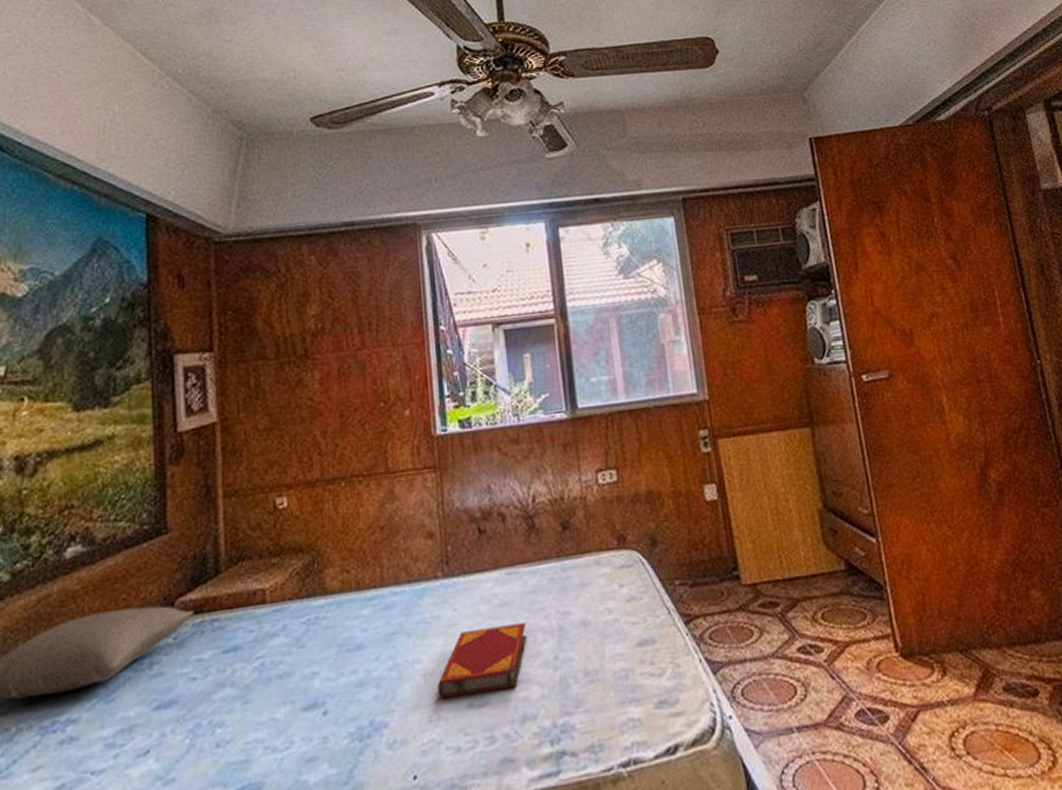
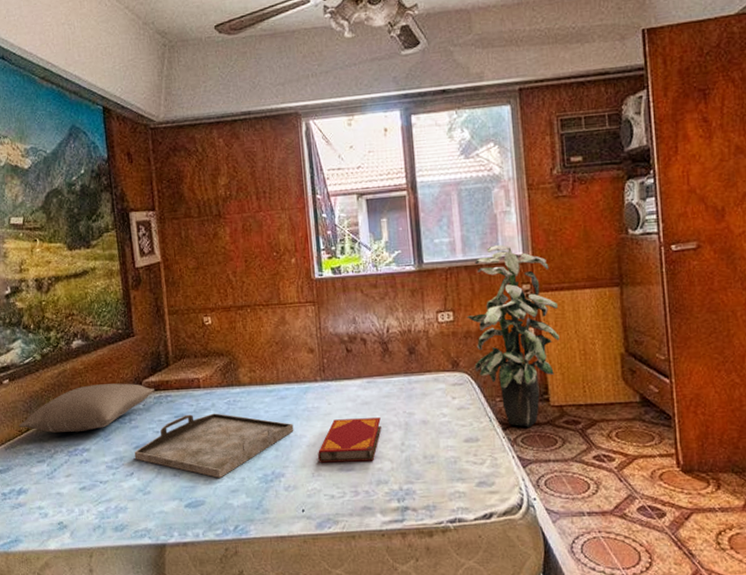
serving tray: none [153,639,404,743] -> present [134,413,294,479]
indoor plant: none [634,382,747,617] -> present [467,245,560,427]

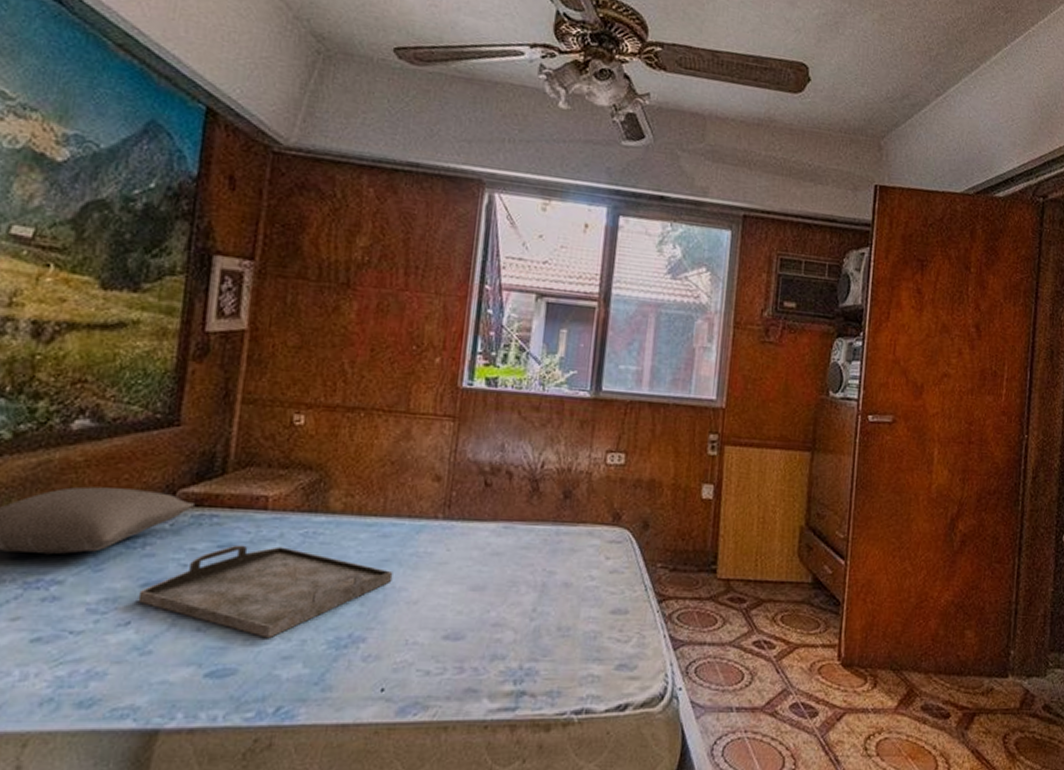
hardback book: present [318,417,382,463] -> none [418,571,512,629]
indoor plant: present [467,245,560,427] -> none [639,383,744,602]

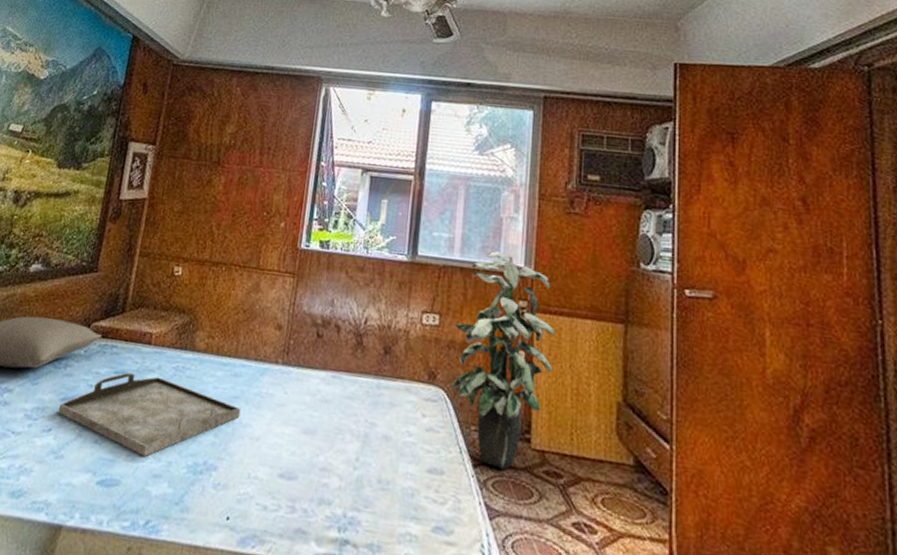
indoor plant: none [639,383,744,602] -> present [453,251,554,470]

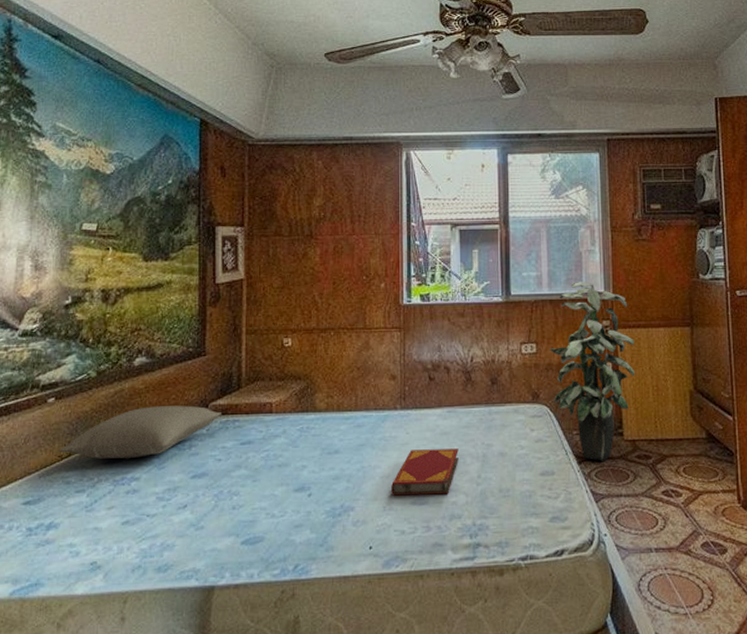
serving tray: present [57,372,241,458] -> none [190,440,368,512]
hardback book: none [259,413,338,473] -> present [391,449,459,496]

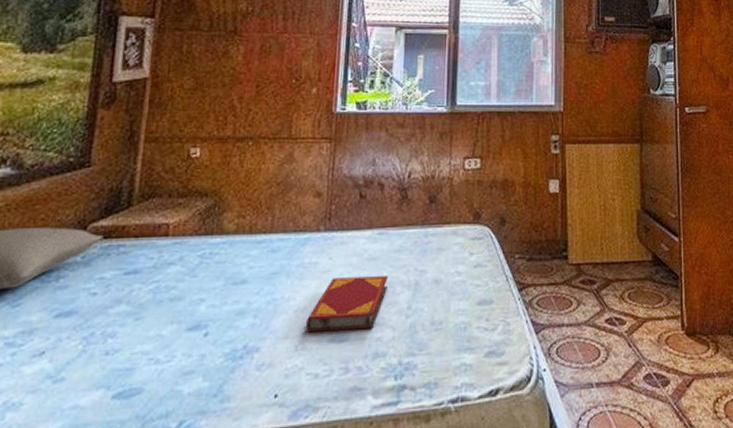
indoor plant: present [549,282,635,461] -> none [494,93,583,287]

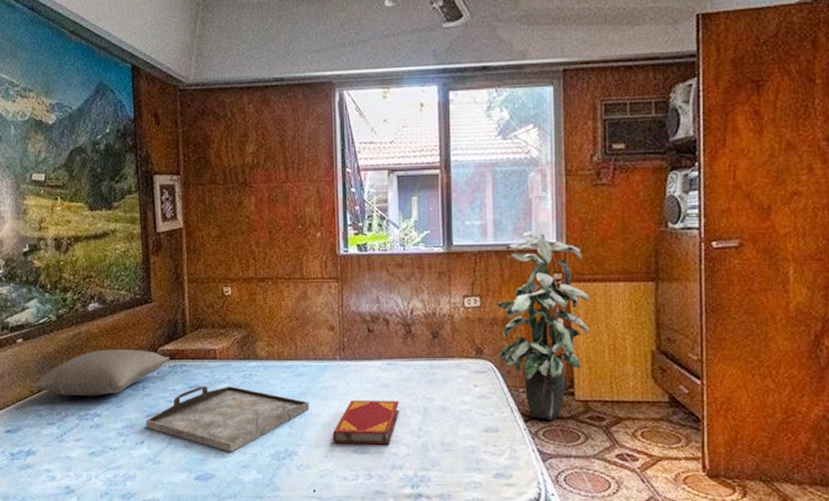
serving tray: none [51,269,282,357] -> present [145,385,310,453]
indoor plant: none [494,93,583,287] -> present [494,231,589,421]

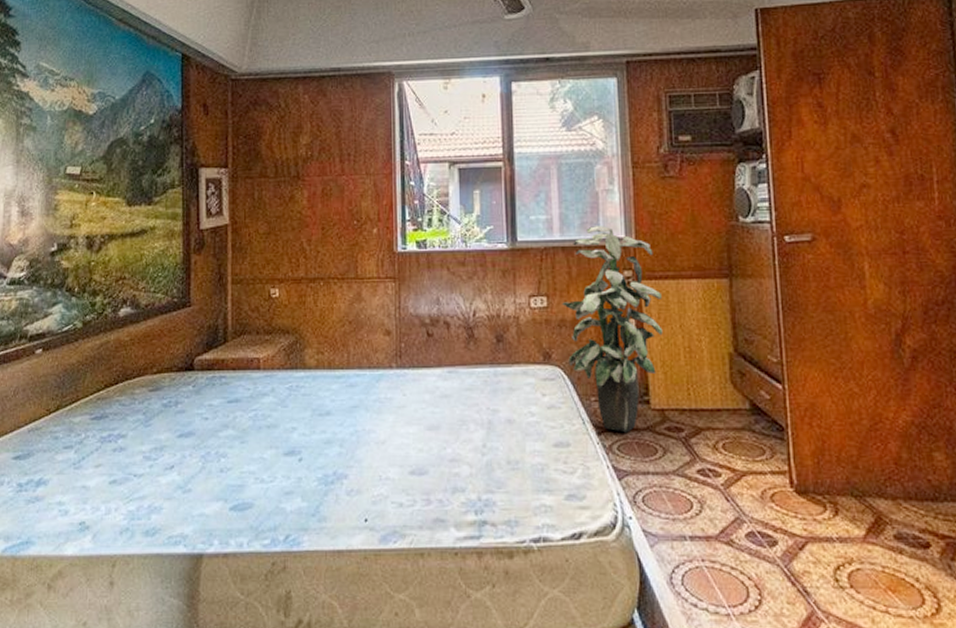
pillow: present [30,349,169,397] -> none [47,360,207,415]
serving tray: present [145,385,310,453] -> none [177,399,362,478]
hardback book: present [333,400,399,445] -> none [388,413,461,464]

